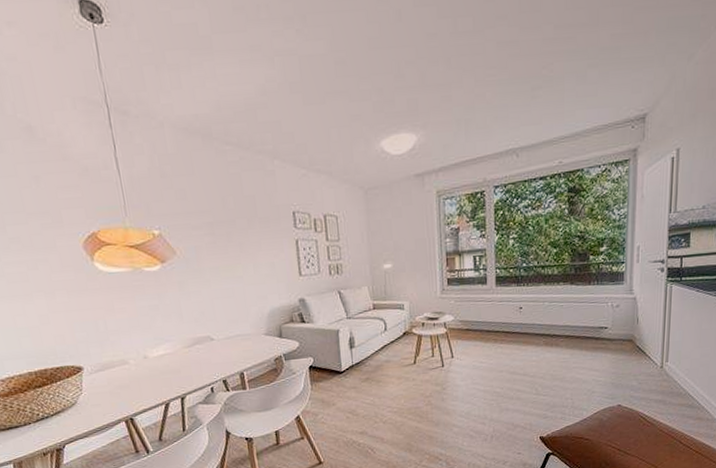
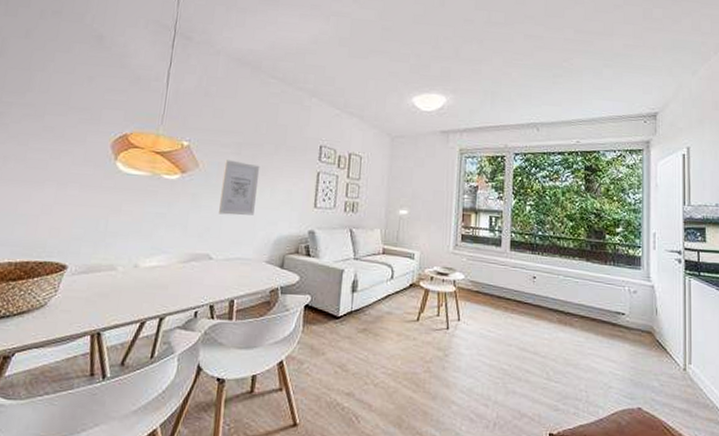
wall art: none [201,241,243,297] -> present [219,160,260,216]

